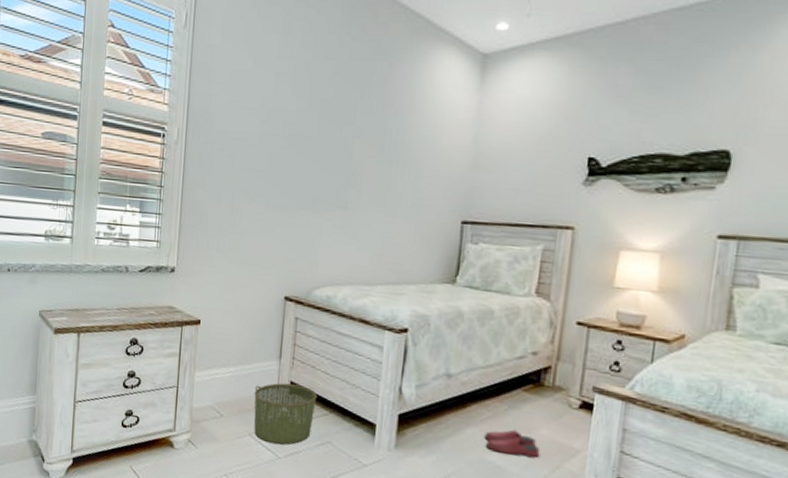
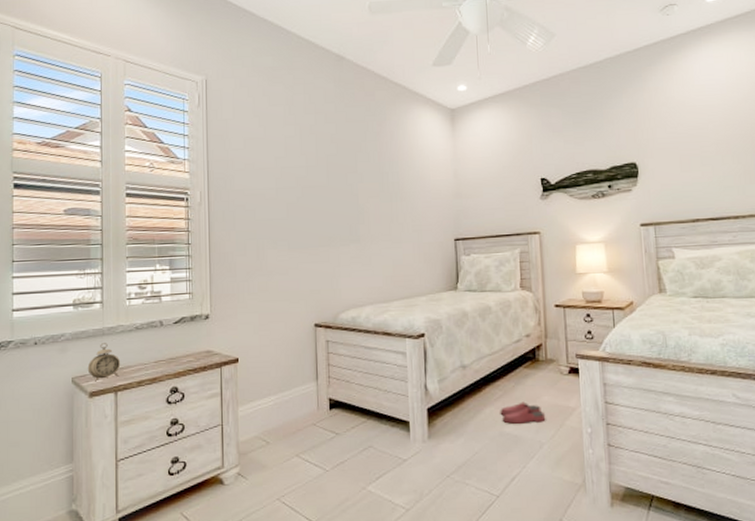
alarm clock: none [54,280,86,319] -> present [87,343,121,382]
basket: present [253,382,317,445] -> none [296,400,355,460]

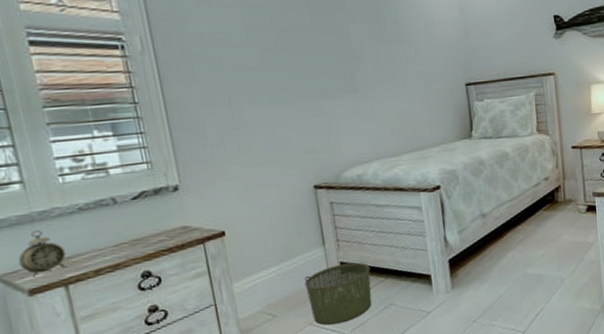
basket: none [296,400,355,460] -> present [303,262,372,325]
slippers: present [500,401,546,424] -> none [522,242,566,265]

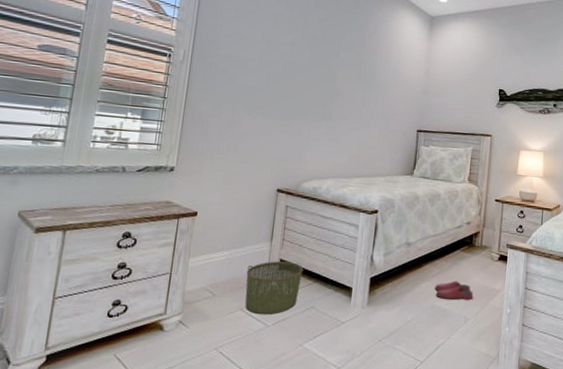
alarm clock: present [17,230,67,277] -> none [37,181,75,218]
slippers: none [522,242,566,265] -> present [434,280,474,300]

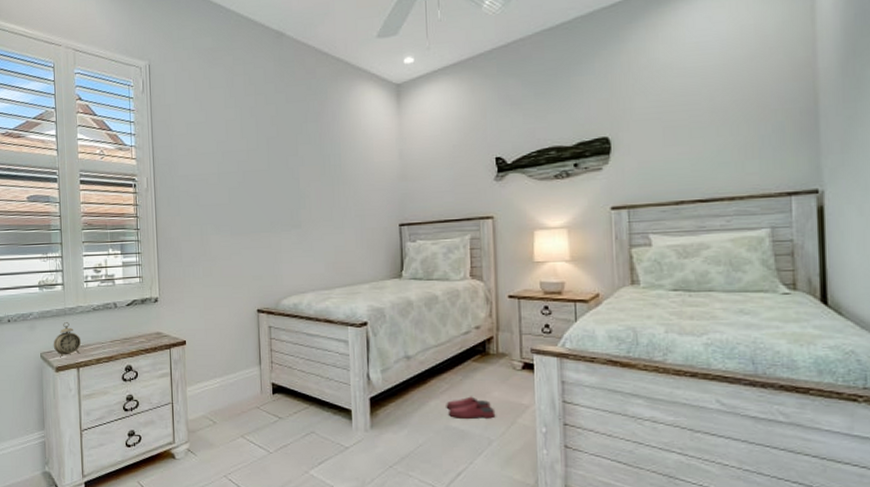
alarm clock: none [37,181,75,218] -> present [53,322,82,358]
basket: present [245,261,304,315] -> none [241,385,297,442]

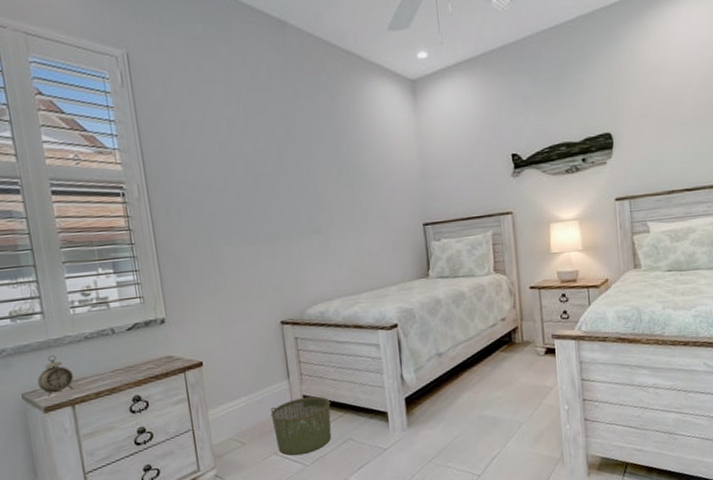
basket: none [241,385,297,442] -> present [270,396,332,456]
slippers: present [446,396,496,419] -> none [478,384,524,407]

